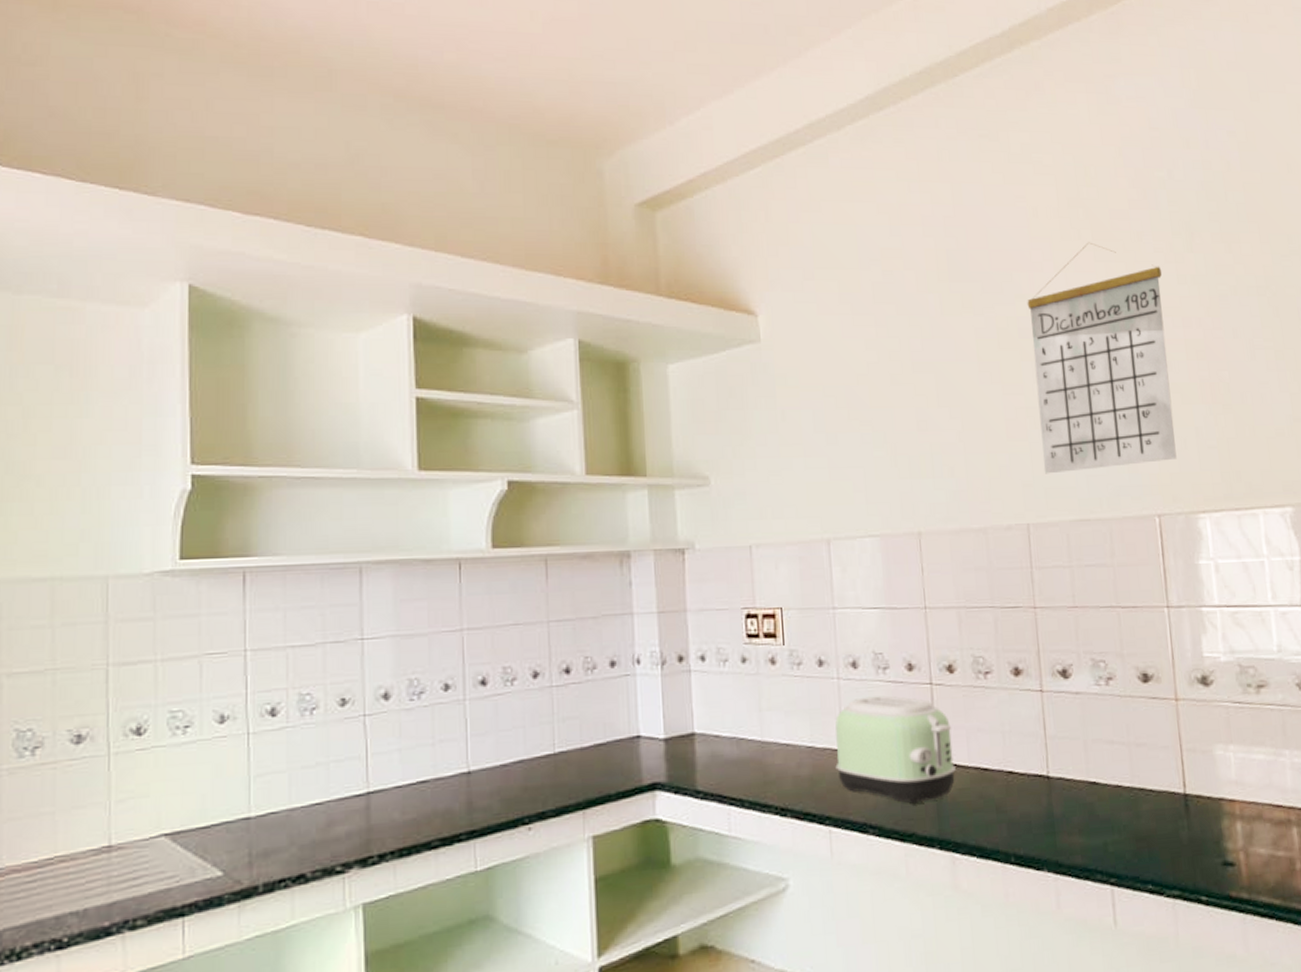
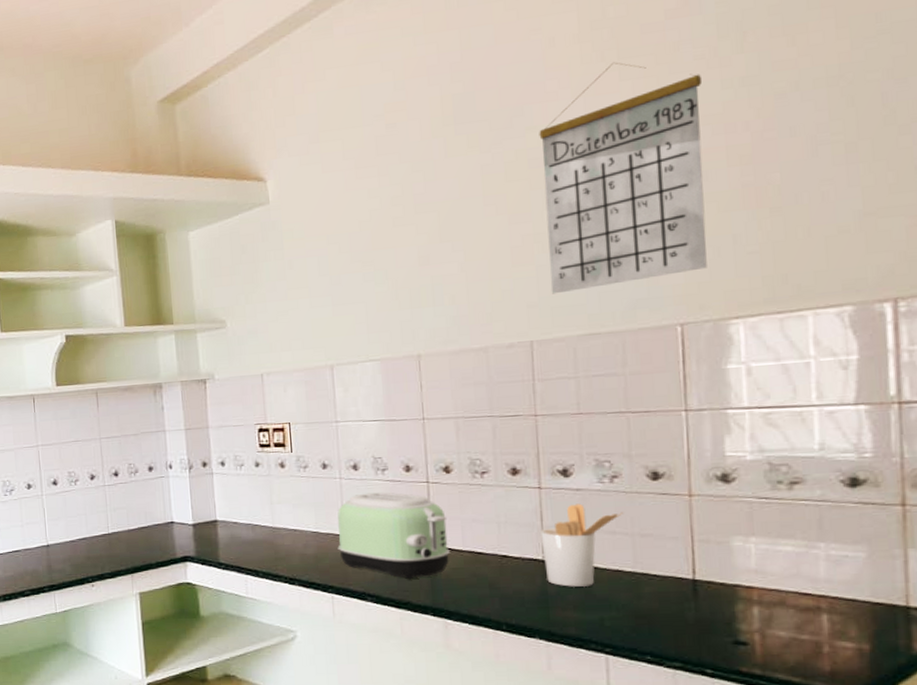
utensil holder: none [1044,709,1120,807] -> present [540,503,624,587]

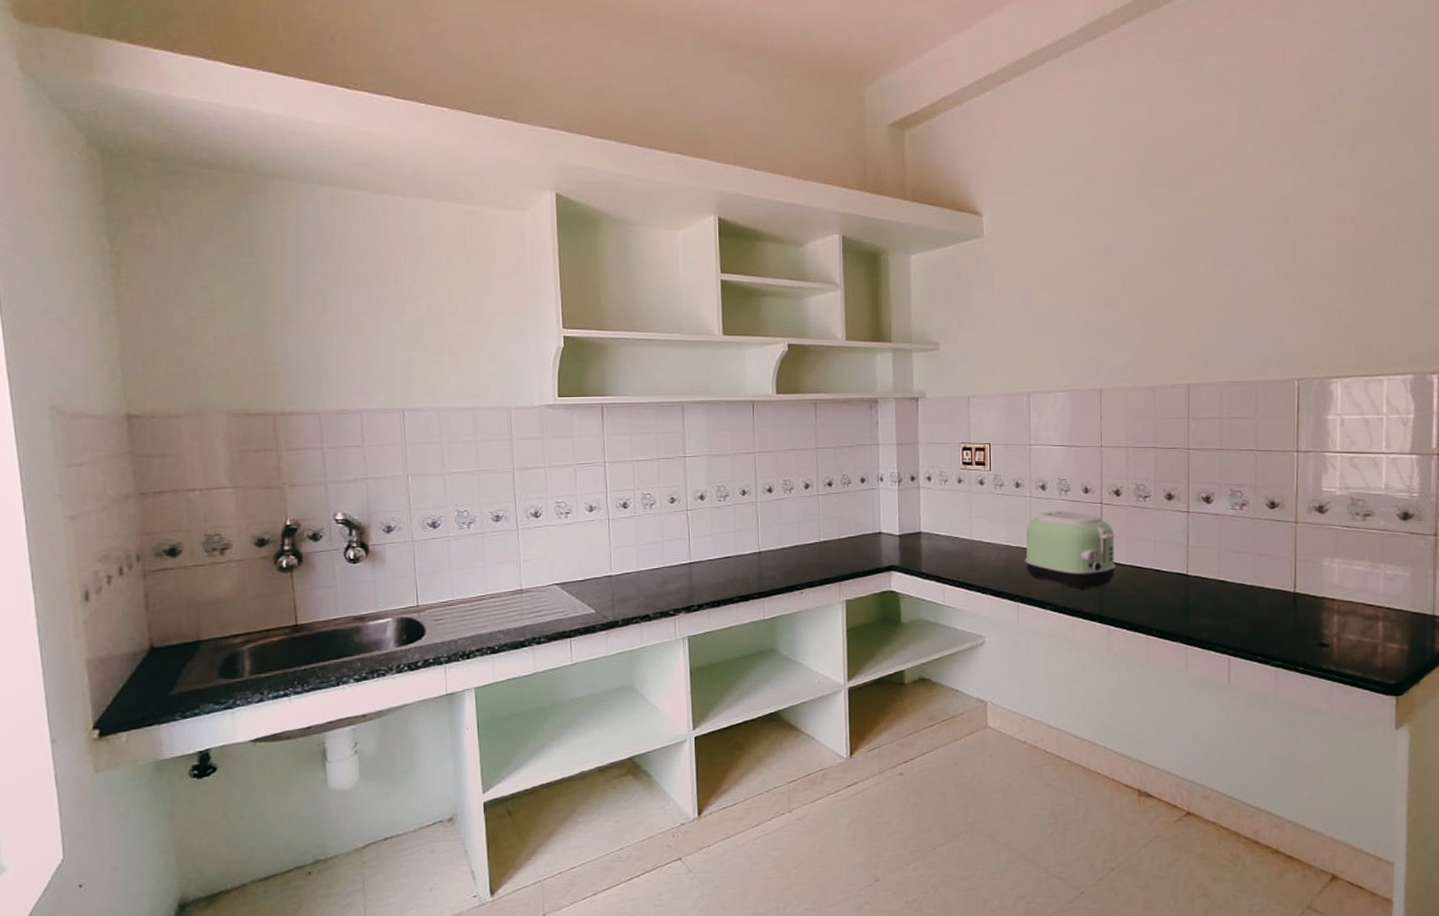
calendar: present [539,62,707,294] -> none [1205,151,1324,345]
utensil holder: present [540,503,624,587] -> none [1186,526,1248,598]

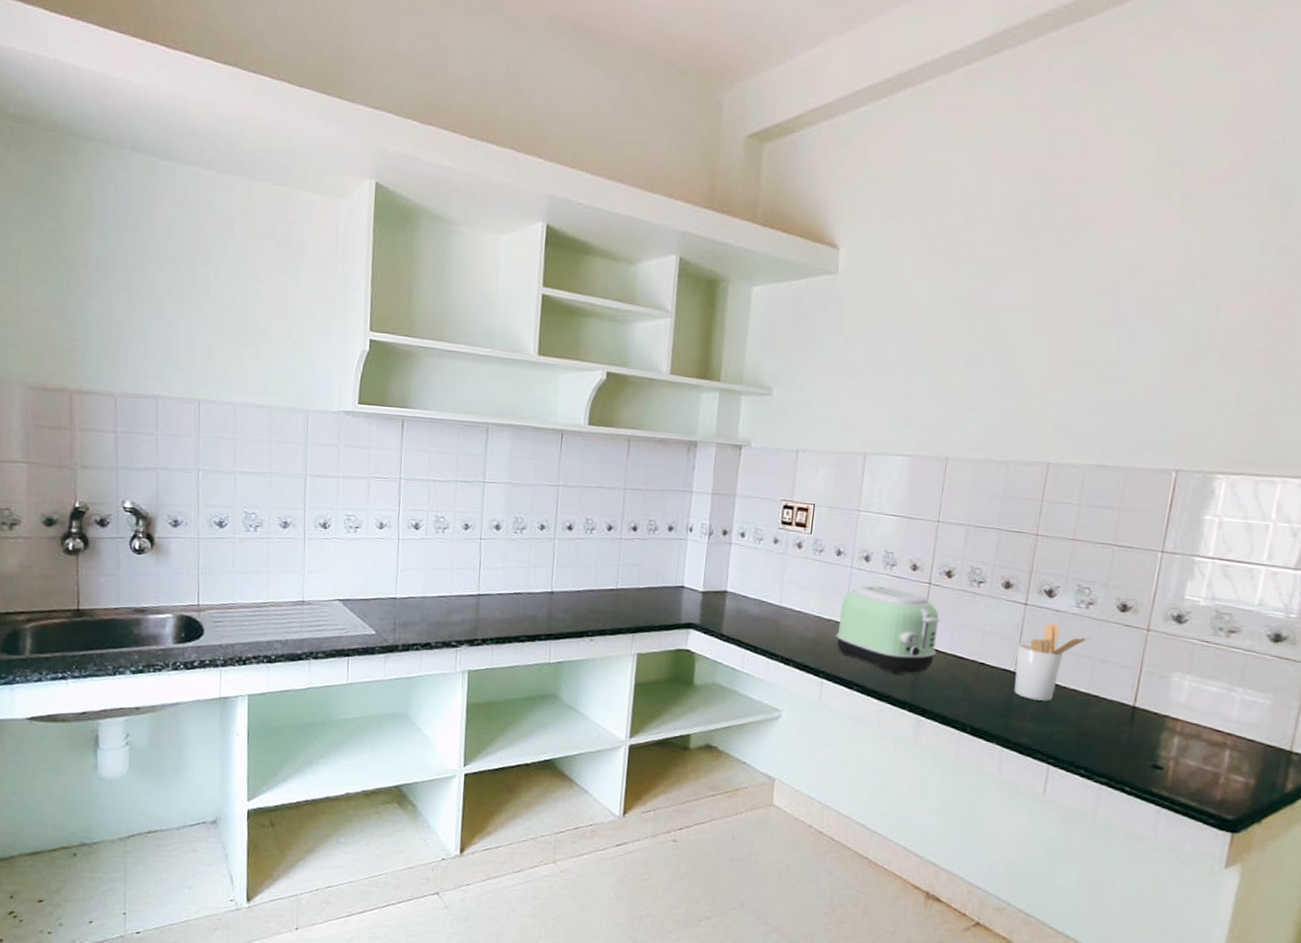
utensil holder: none [1186,526,1248,598] -> present [1014,623,1091,701]

